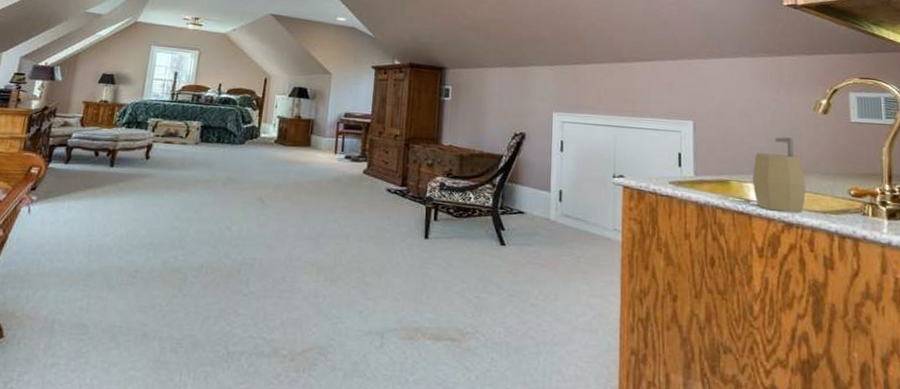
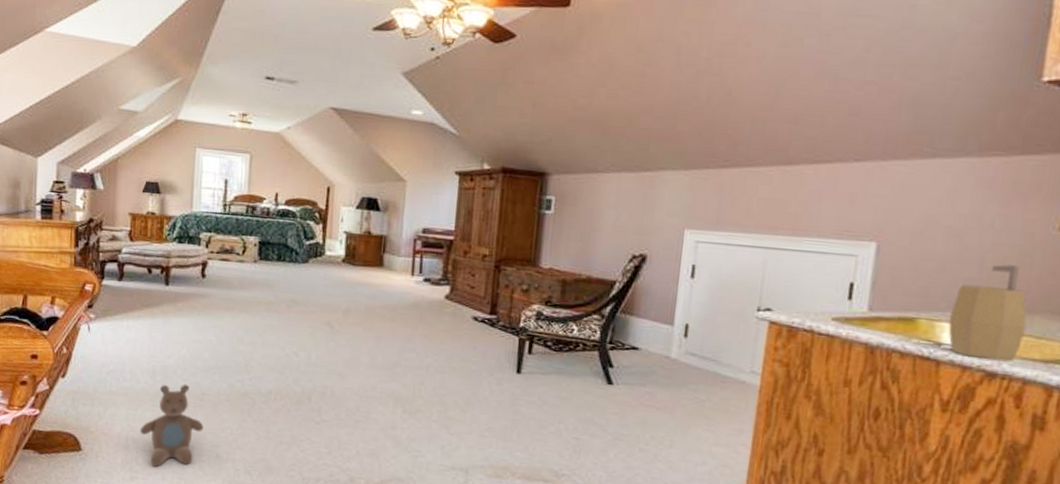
stuffed animal: none [67,262,134,350] -> present [139,384,204,467]

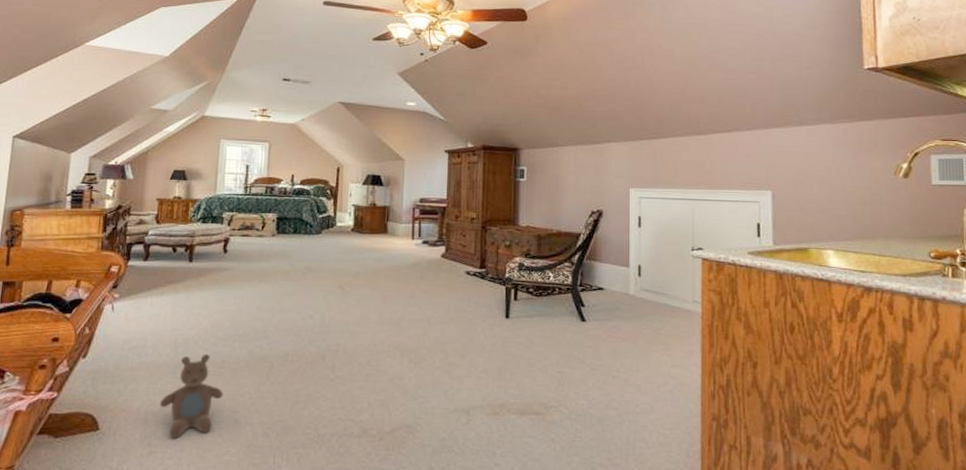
soap dispenser: present [948,264,1027,363] -> none [831,203,886,278]

